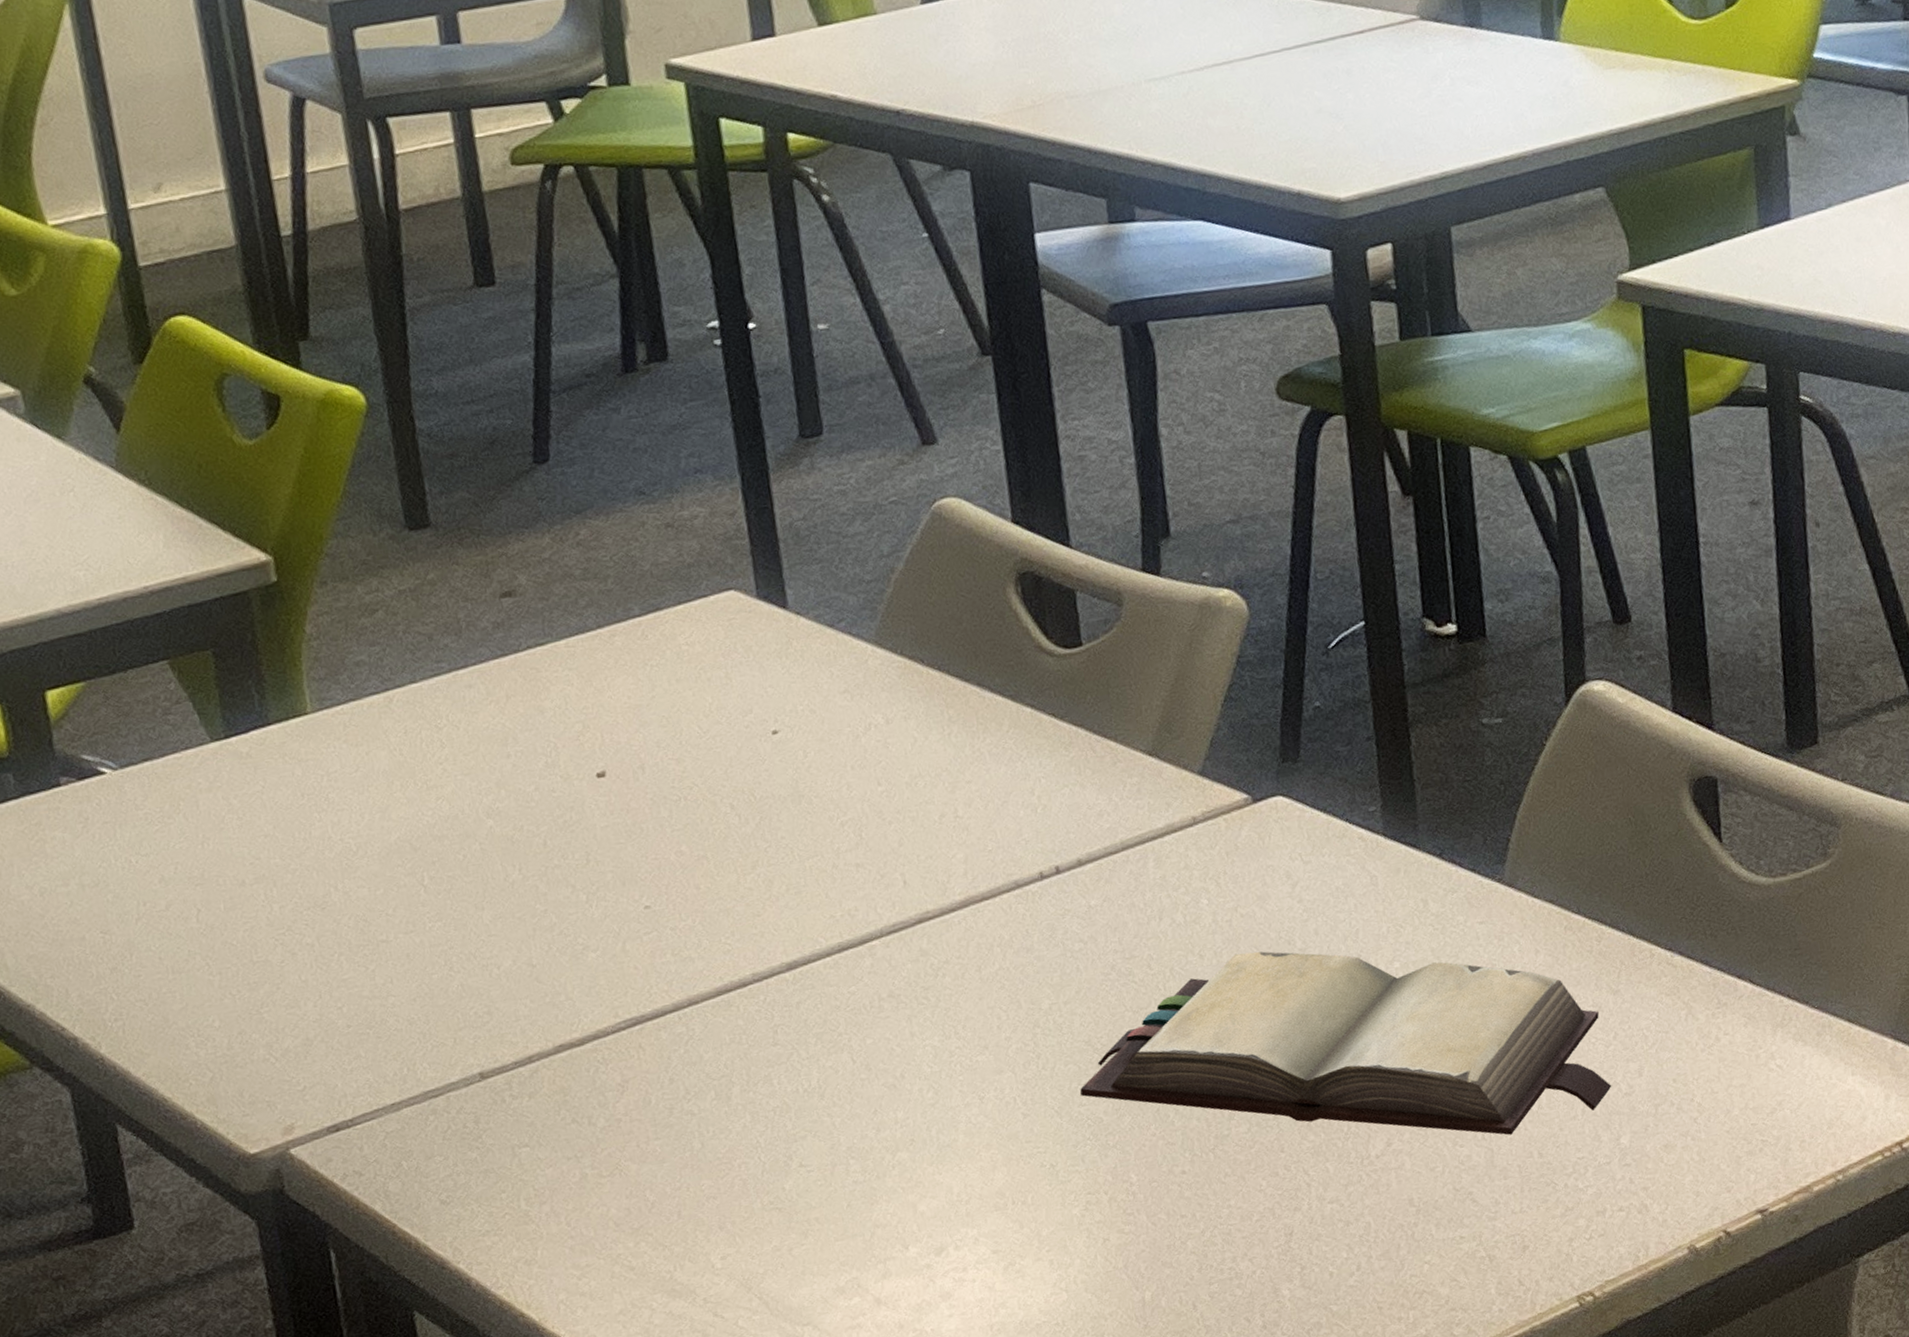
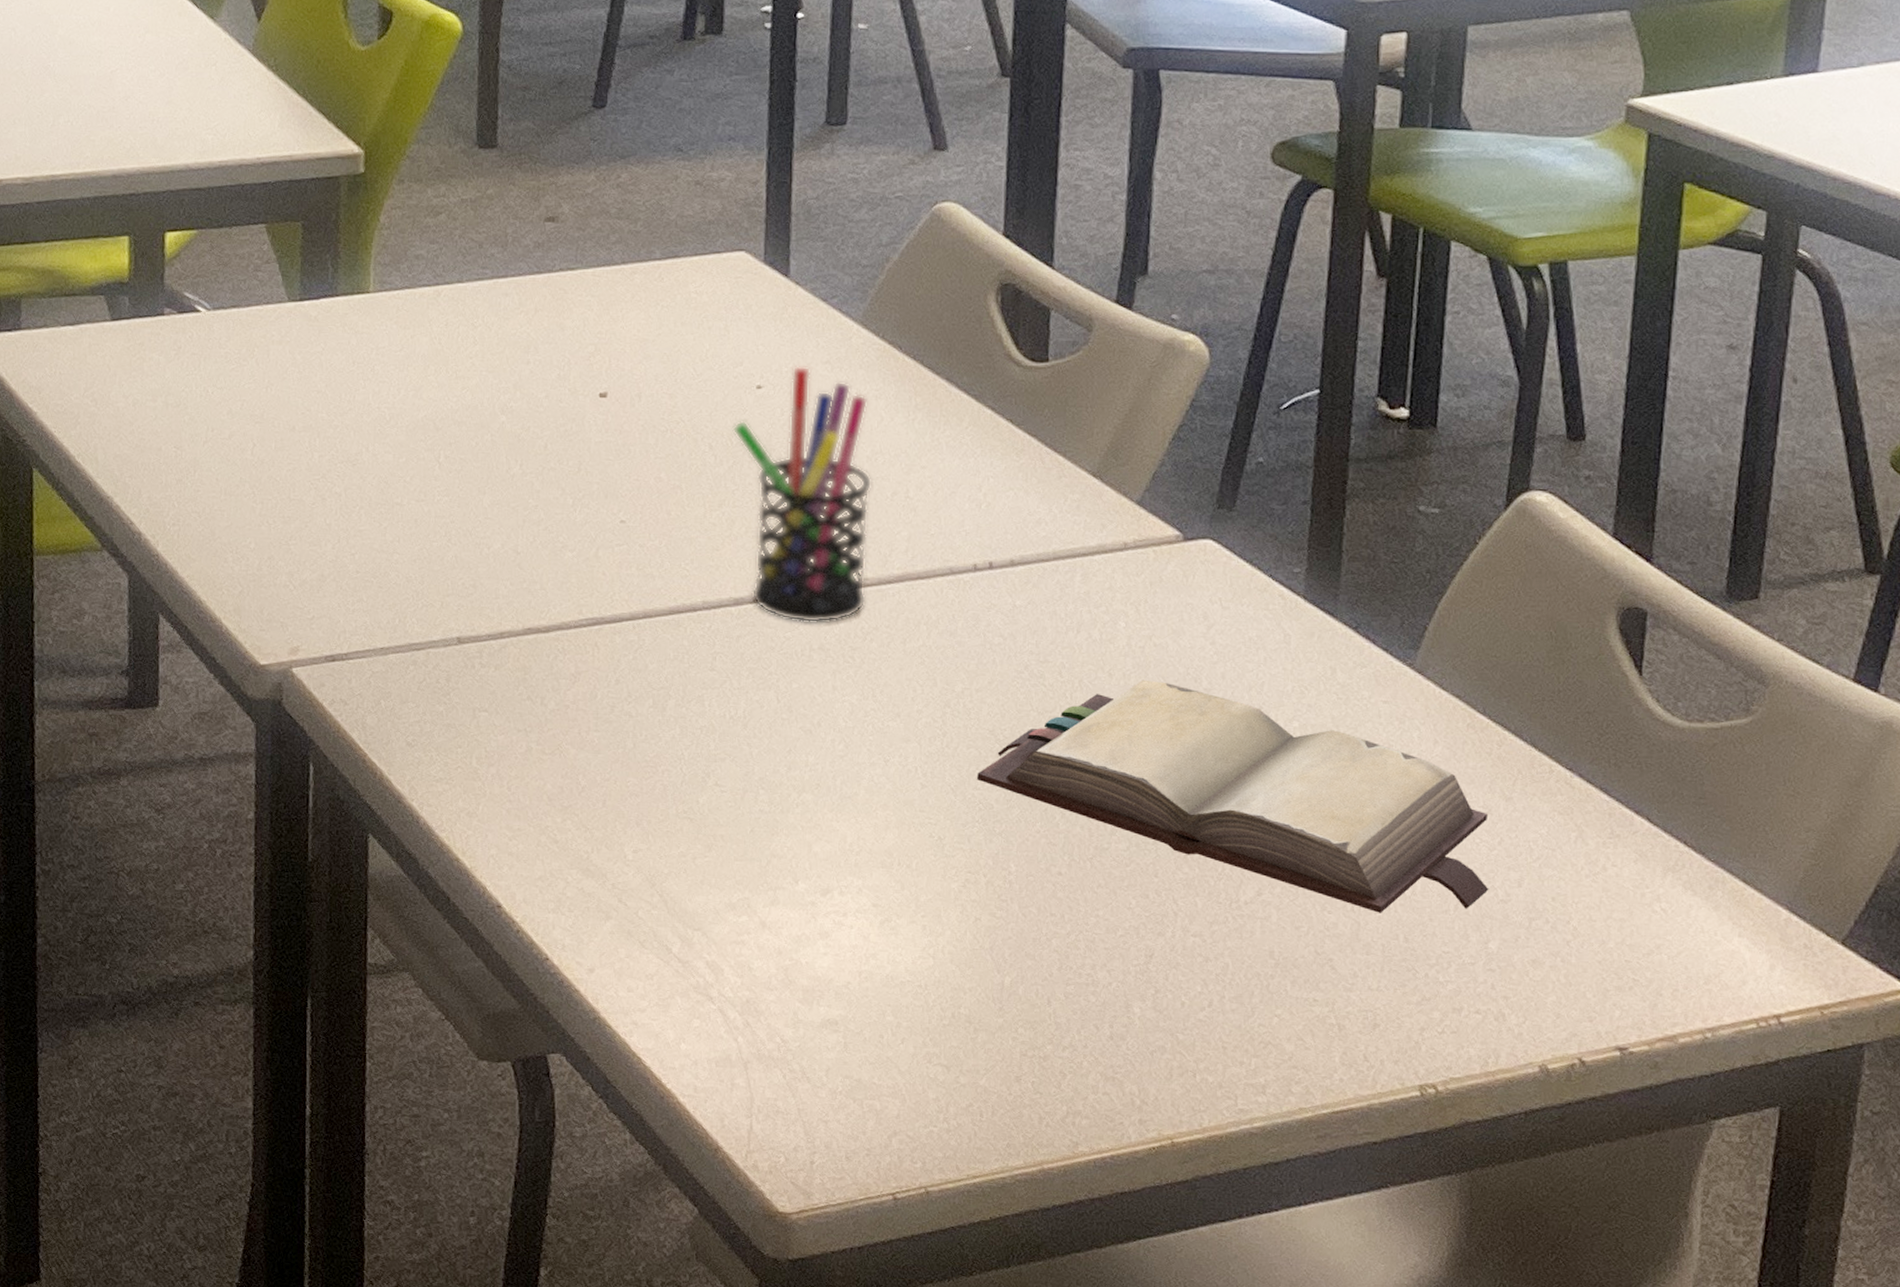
pen holder: none [752,700,931,974] -> present [732,366,872,624]

